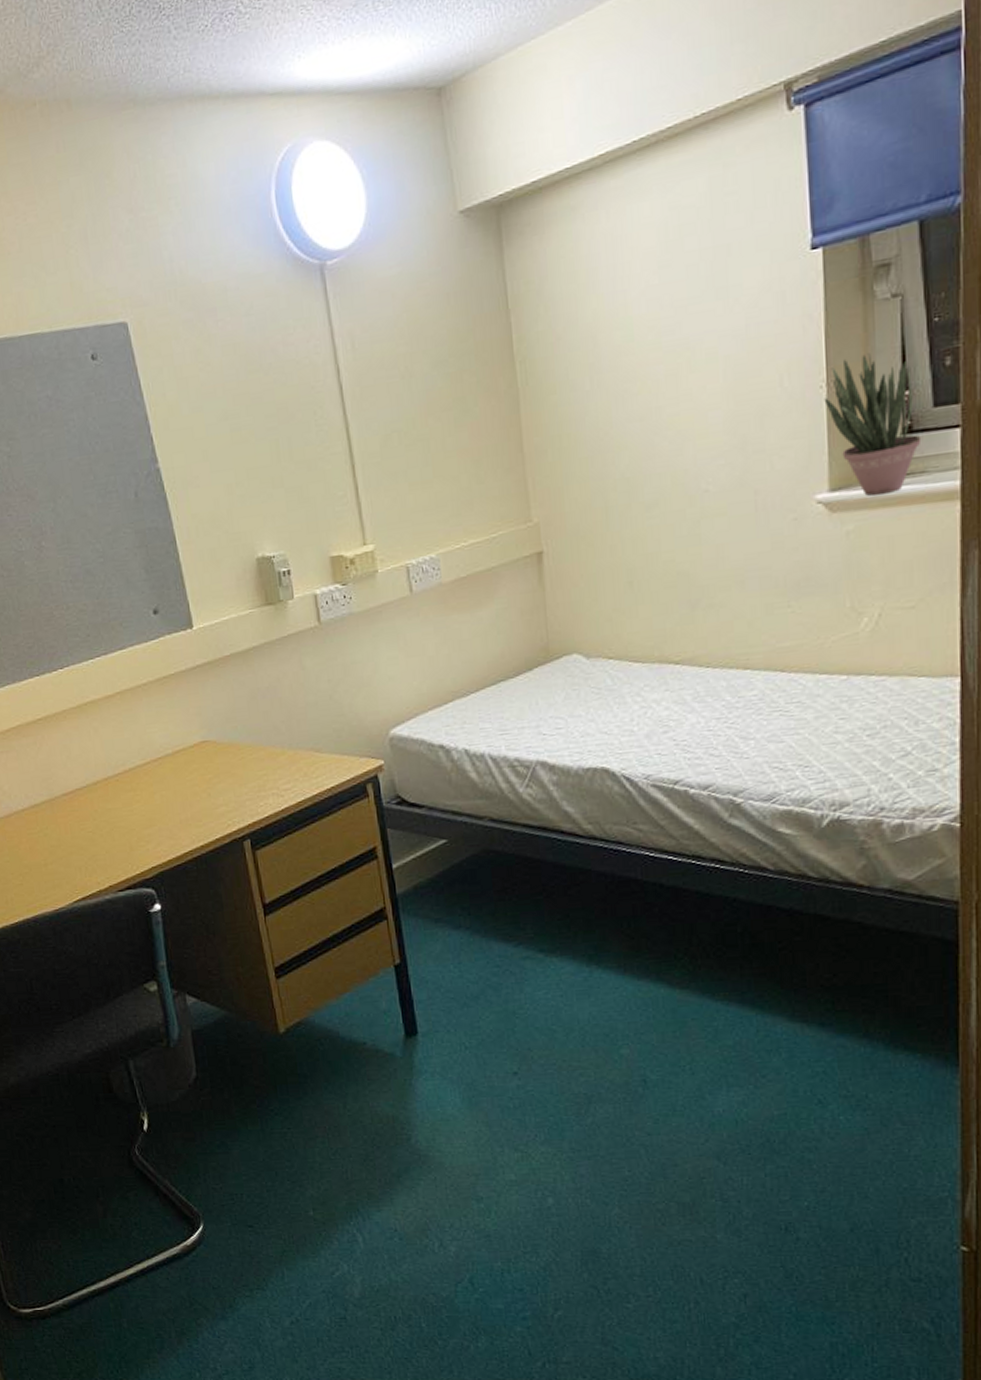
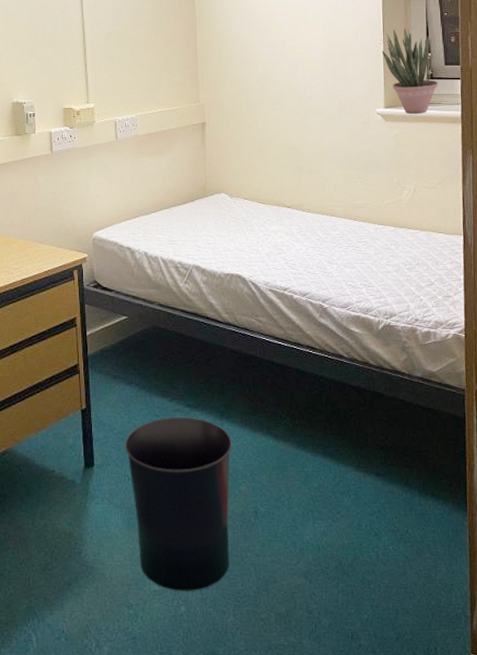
waste bin: none [457,965,610,1180] -> present [125,416,232,591]

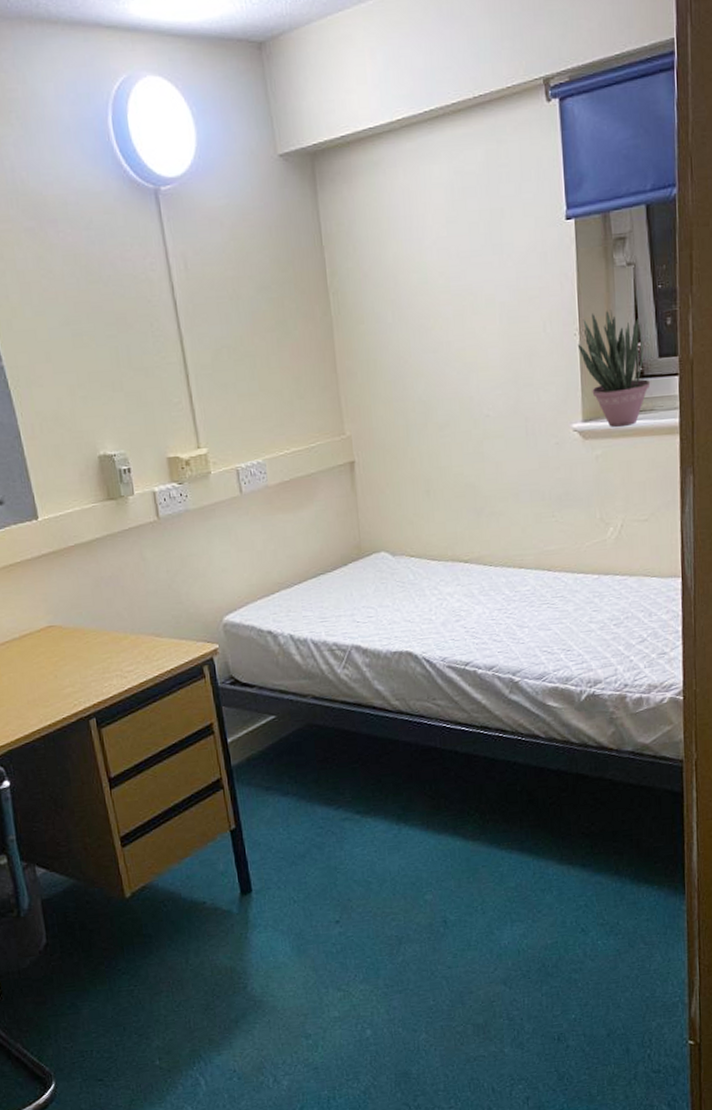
waste bin: present [125,416,232,591] -> none [286,825,418,1015]

